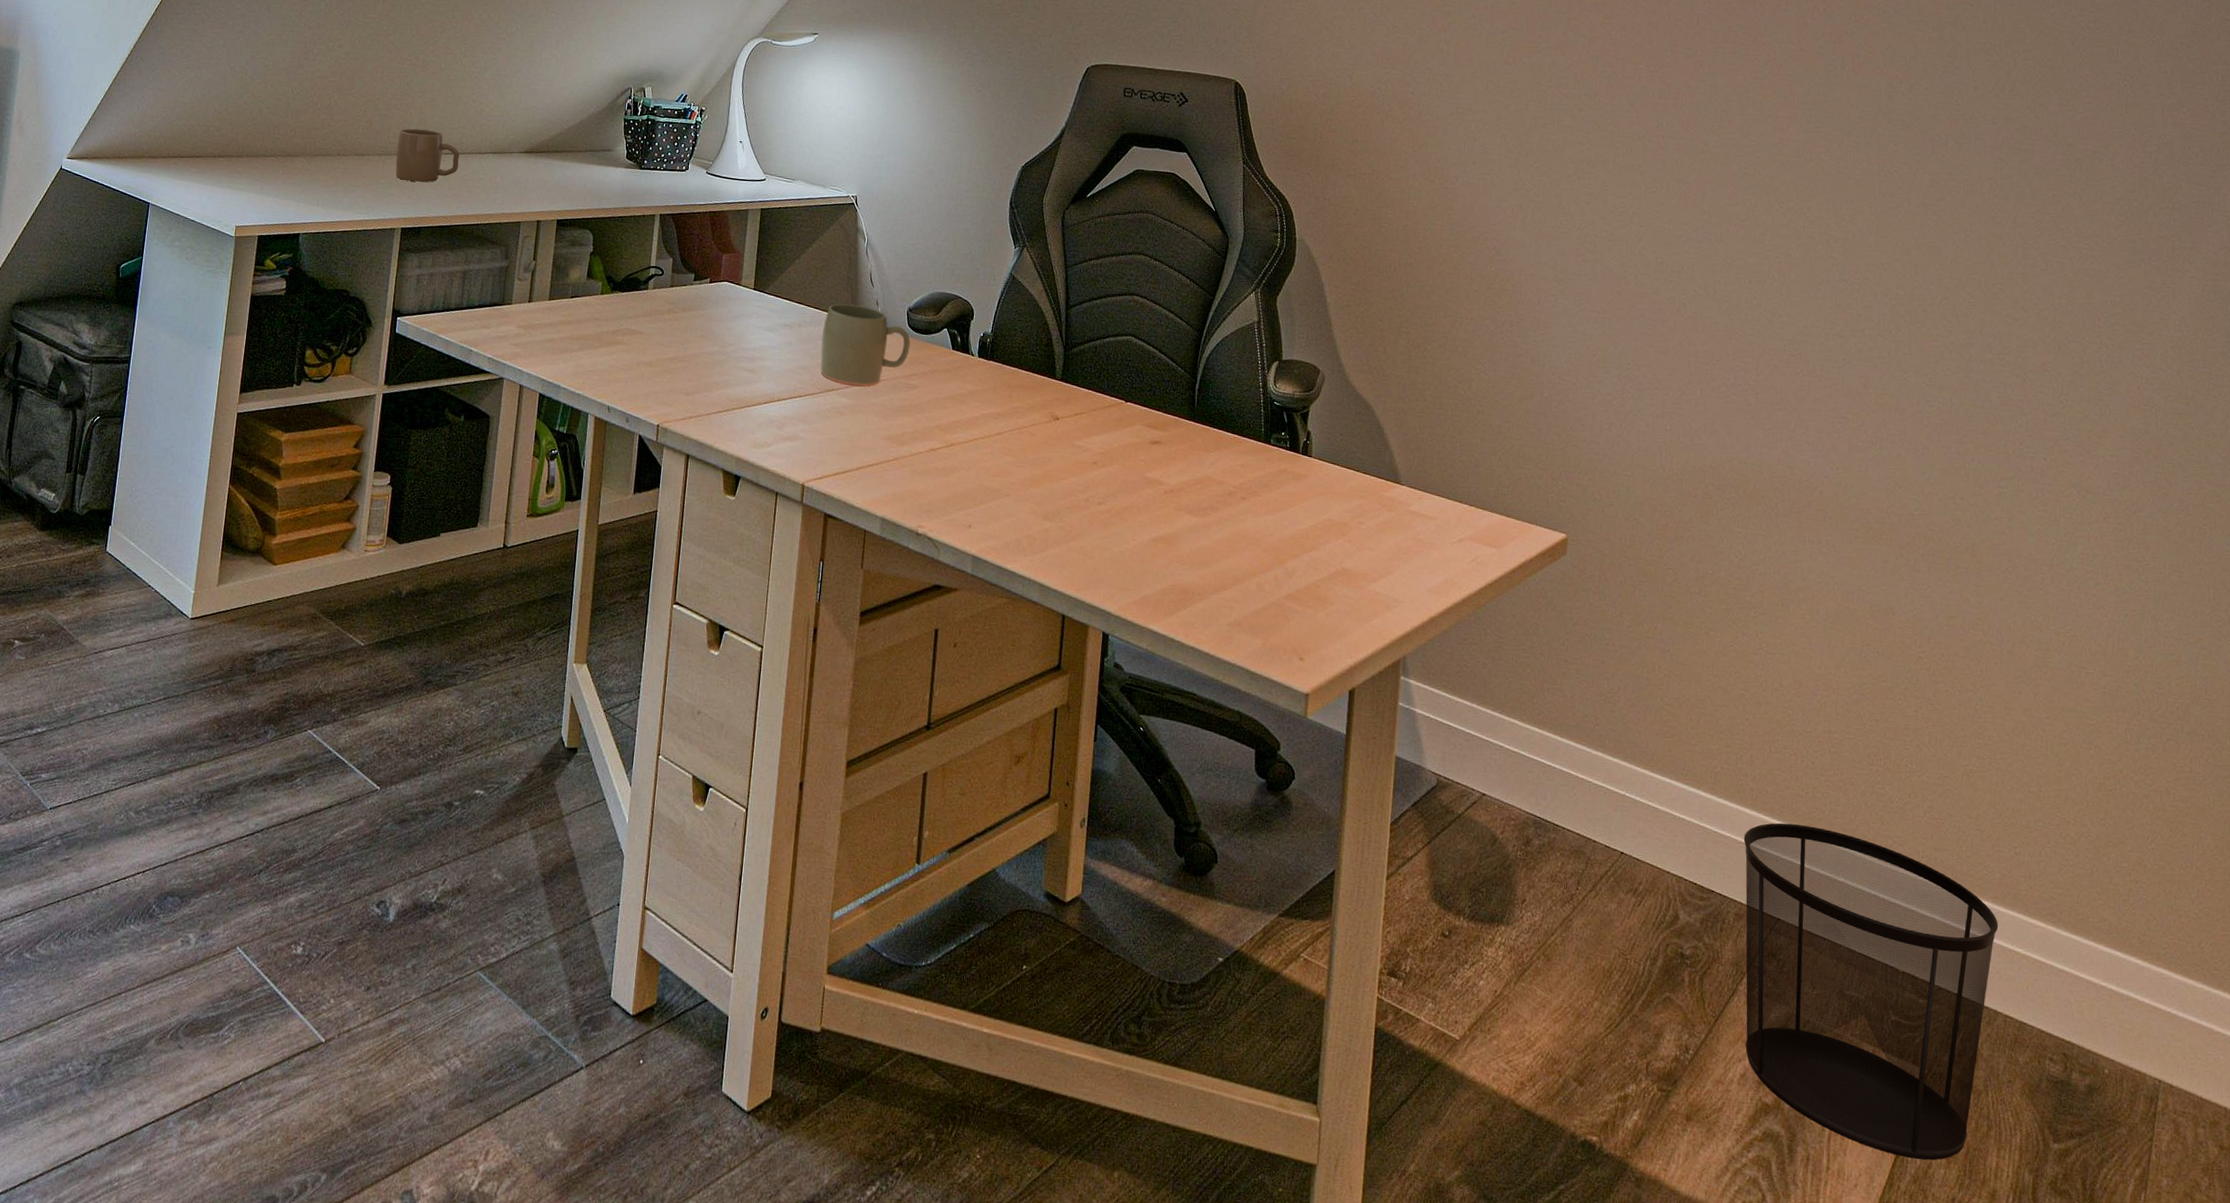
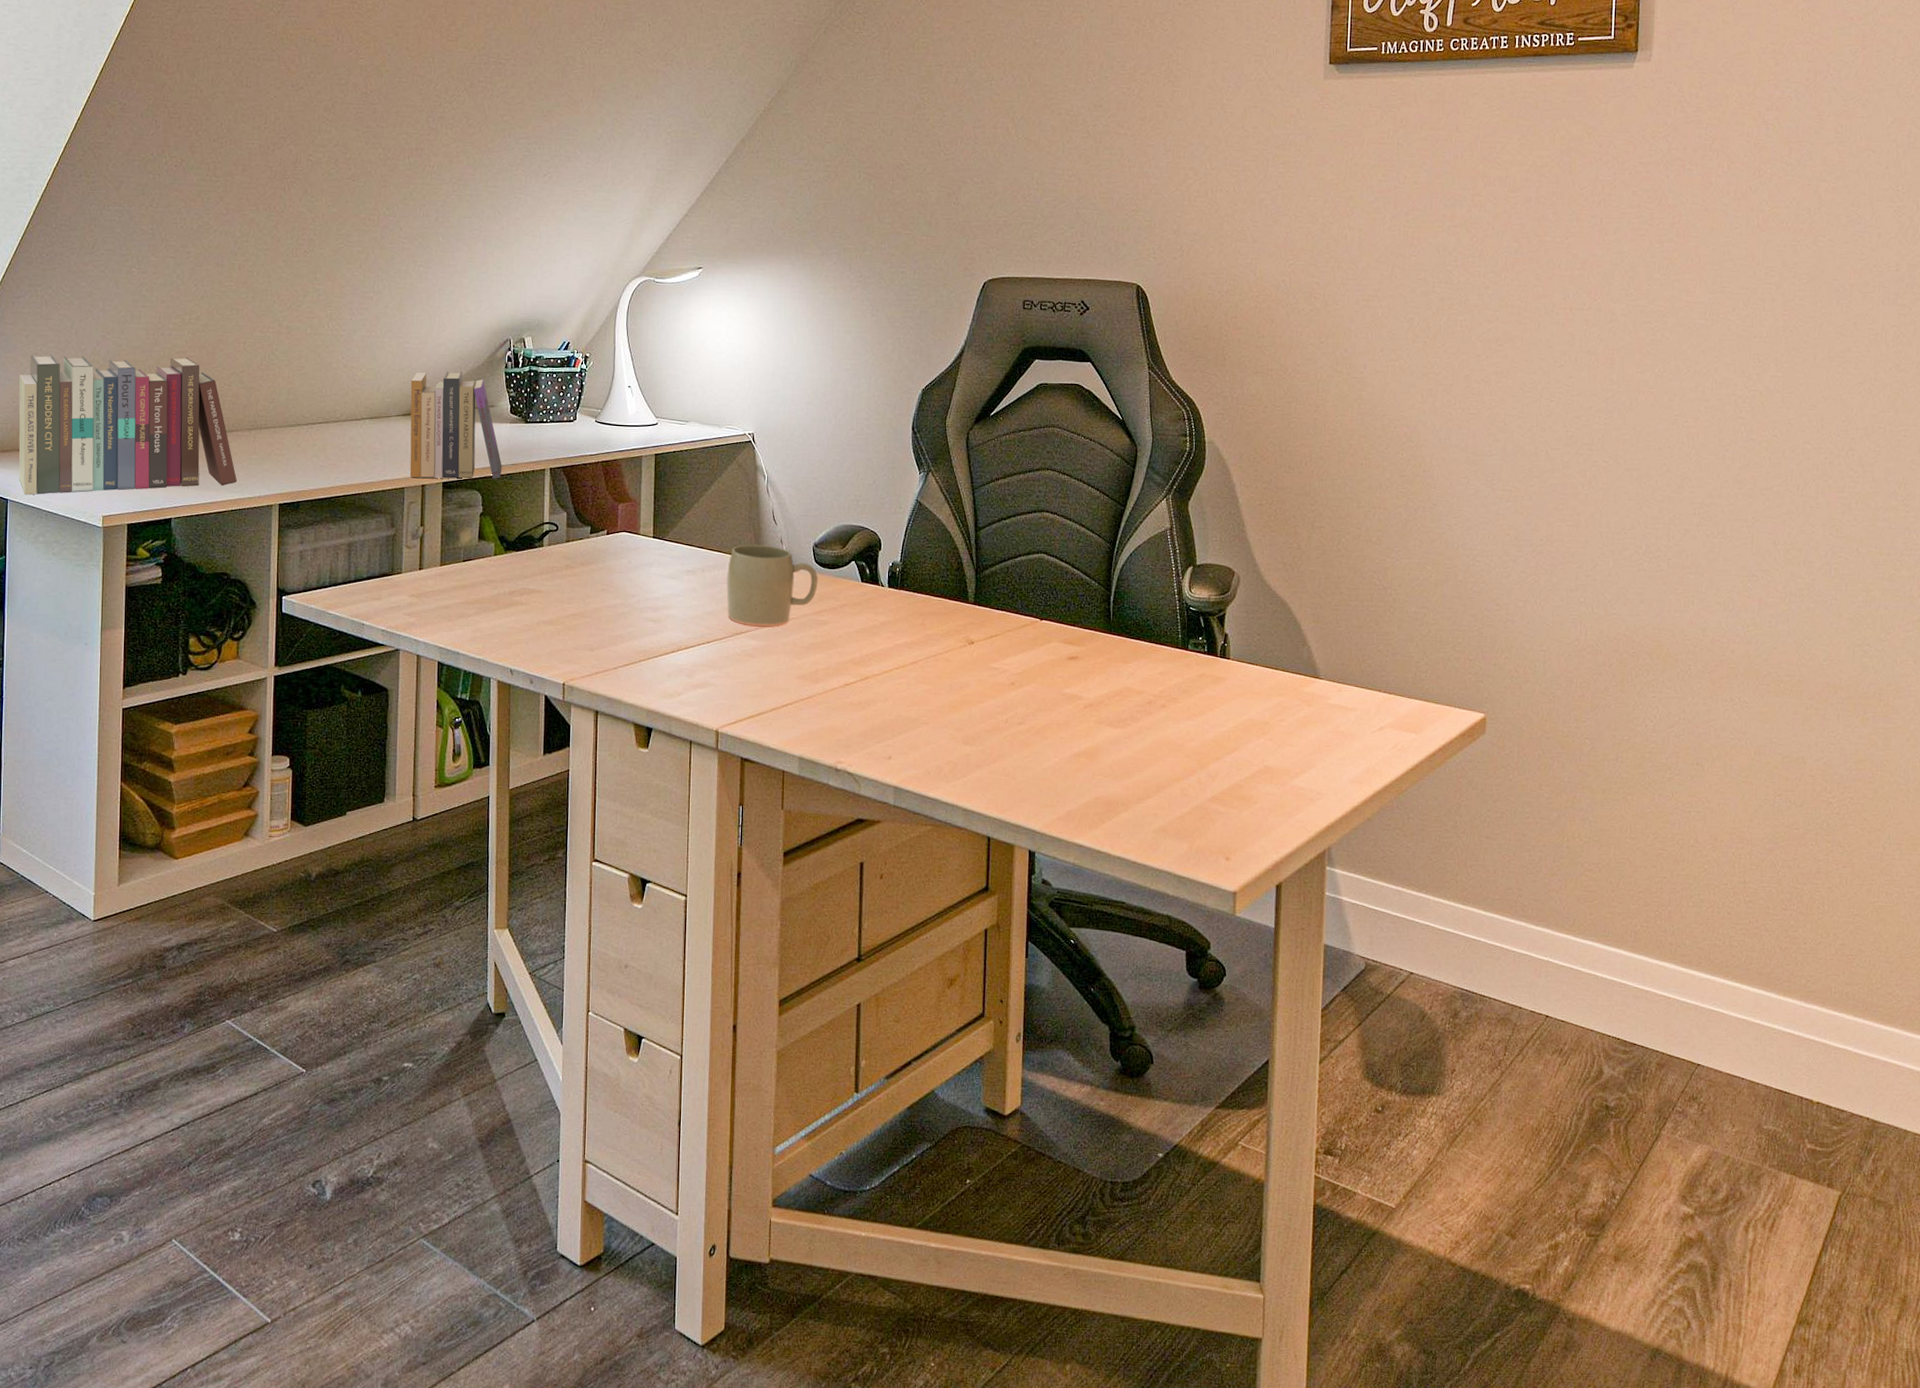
books: none [161,68,364,207] -> present [18,354,237,495]
mug: present [395,128,460,182] -> none [266,399,335,455]
books: none [527,112,615,221] -> present [410,371,502,480]
waste bin: present [1743,823,1999,1160] -> none [1663,973,1908,1274]

